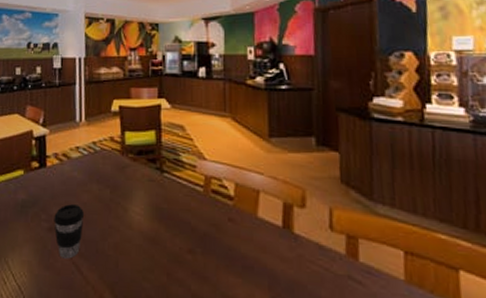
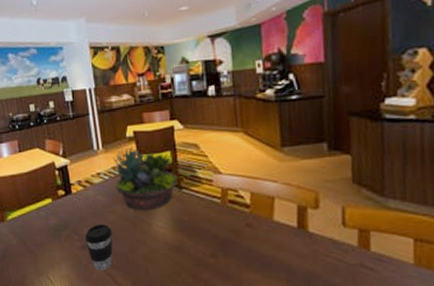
succulent planter: none [94,122,161,193] -> present [112,147,178,210]

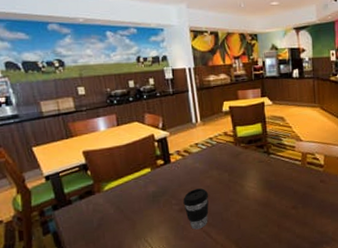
succulent planter: present [112,147,178,210] -> none [210,120,267,174]

